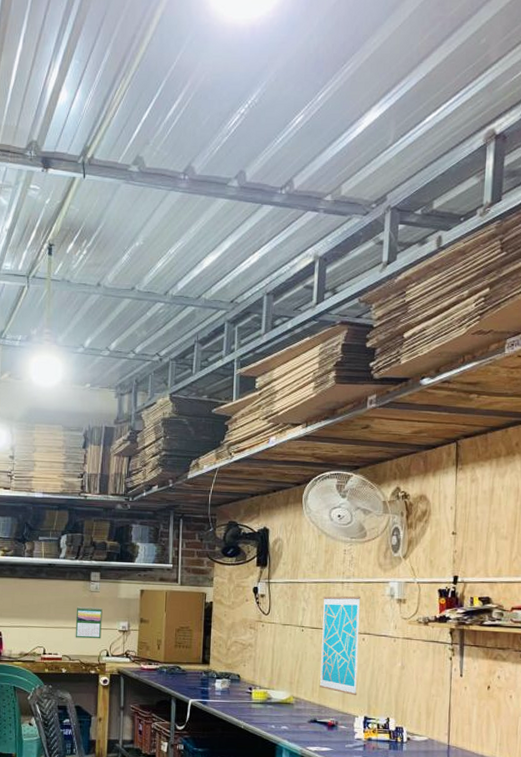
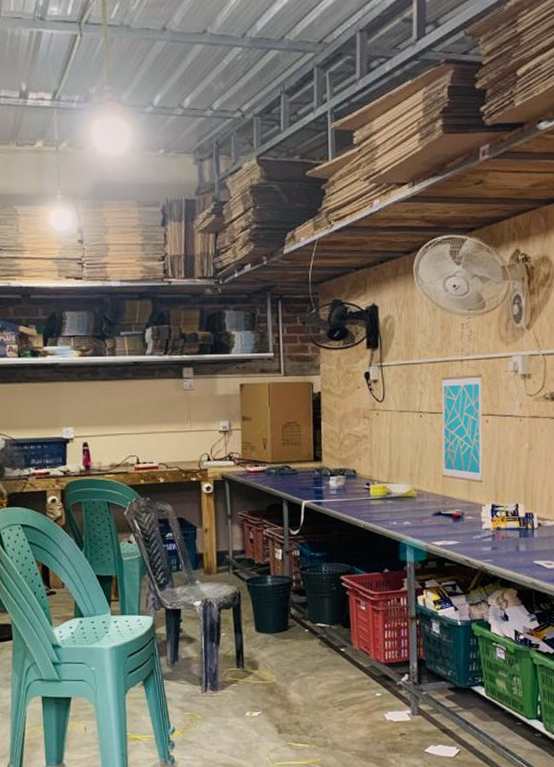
calendar: present [75,606,103,639] -> none [169,407,200,443]

